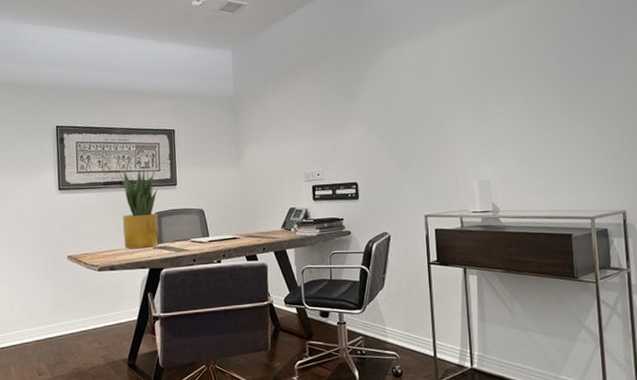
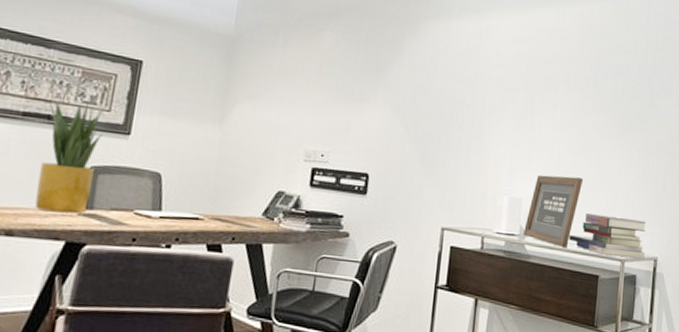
picture frame: none [496,154,544,216] -> present [522,174,584,249]
books: none [538,180,613,216] -> present [569,213,646,259]

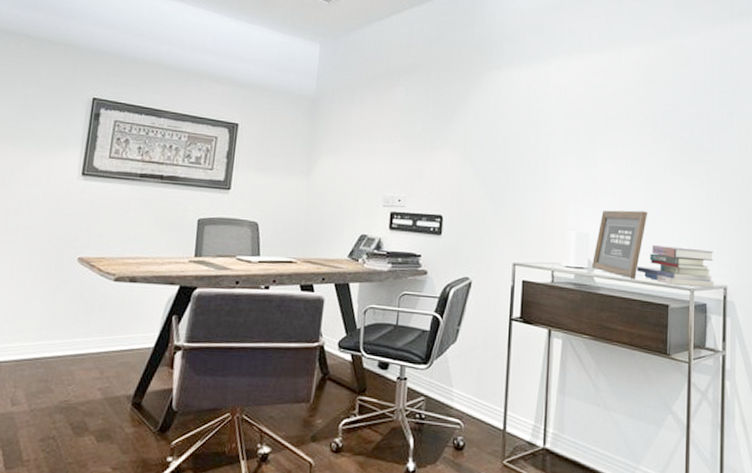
planter: present [35,100,103,214] -> none [153,162,207,261]

